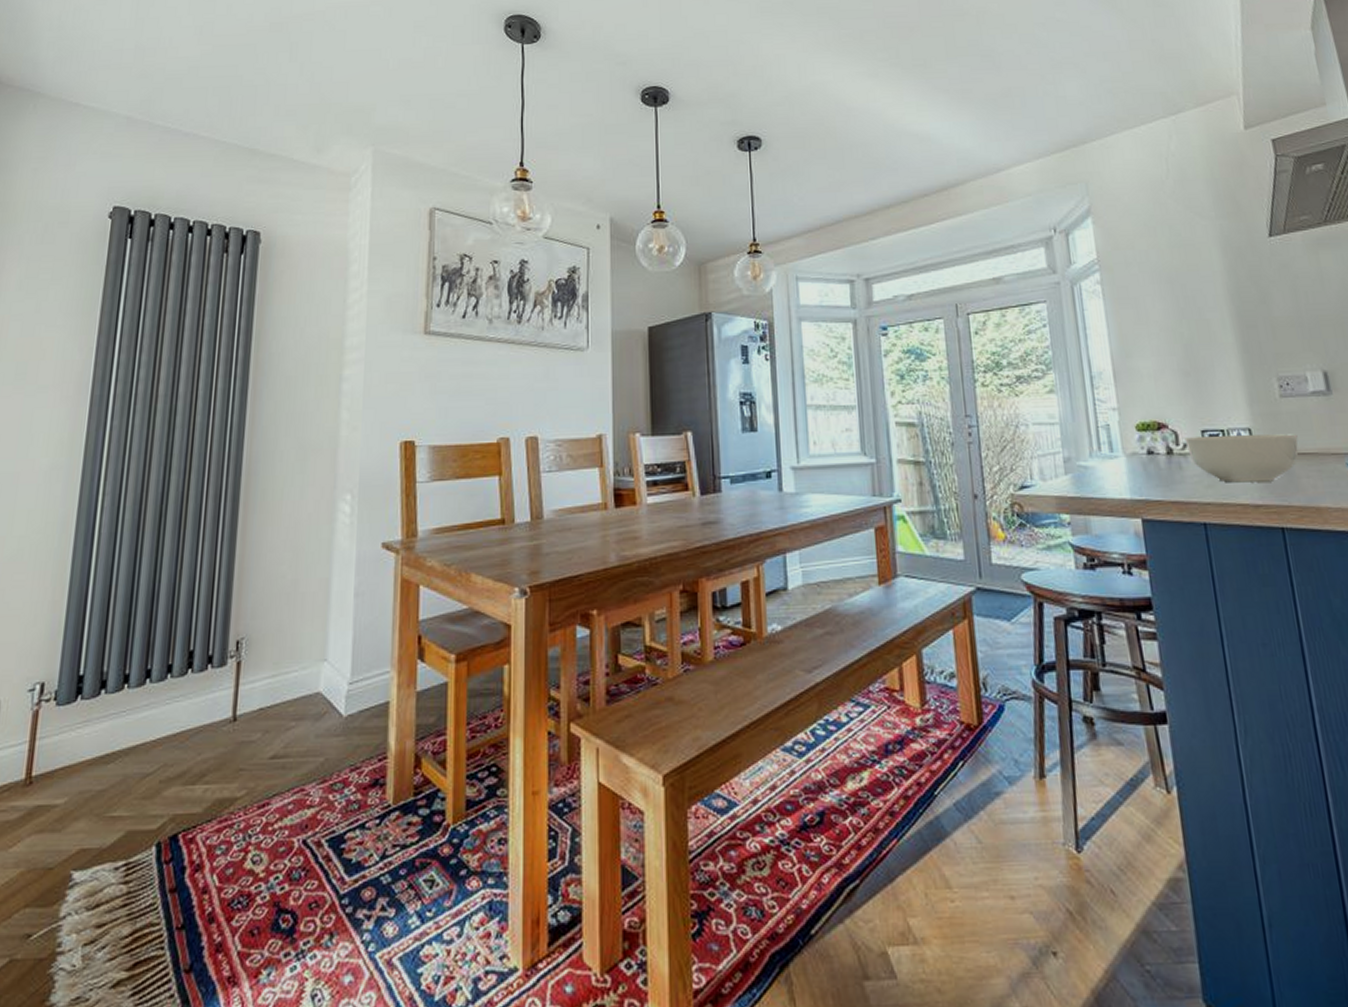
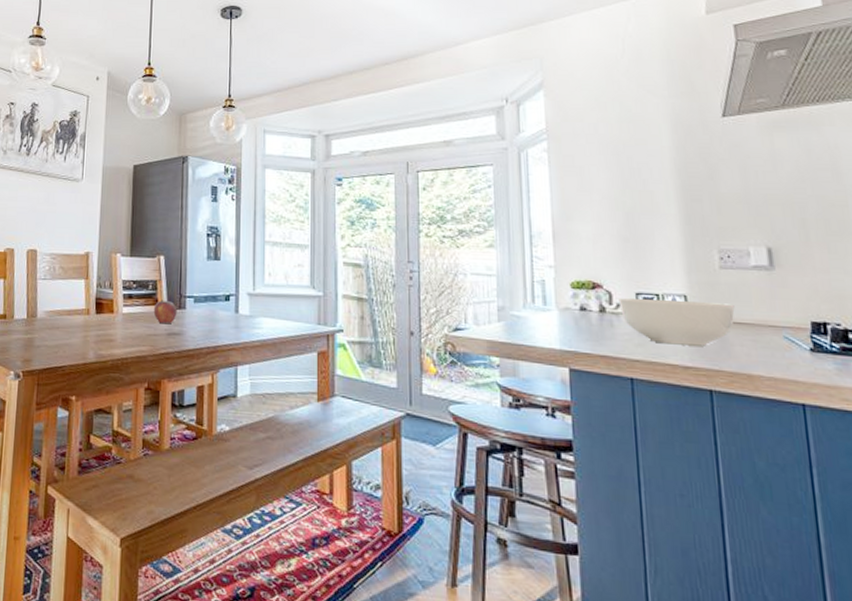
fruit: none [683,483,712,513] -> present [153,299,177,325]

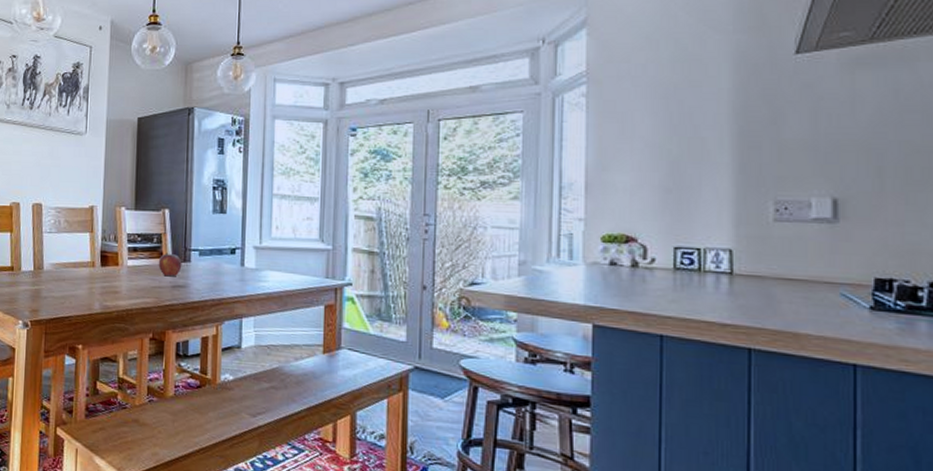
bowl: present [618,297,735,346] -> none [654,252,787,303]

